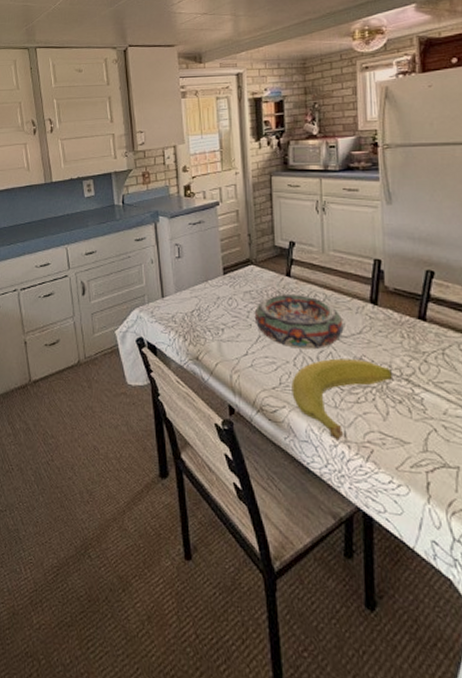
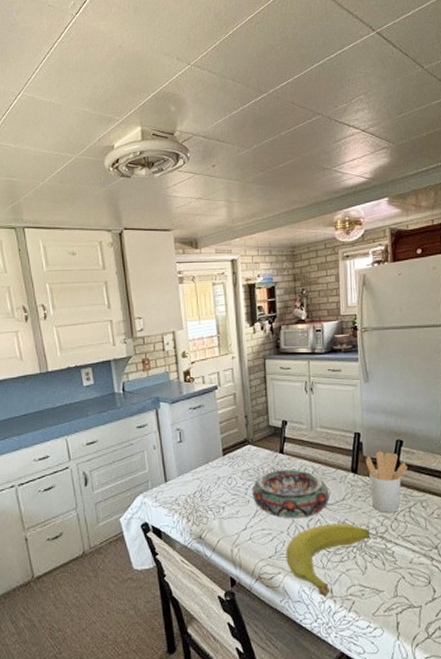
utensil holder: none [387,282,440,353] -> present [365,451,408,513]

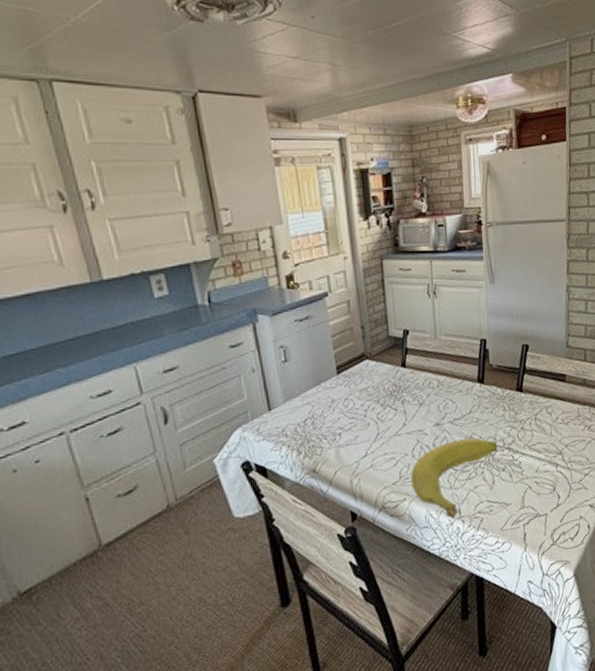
decorative bowl: present [252,470,330,519] -> none [371,384,456,440]
utensil holder: present [365,451,408,513] -> none [491,358,533,423]

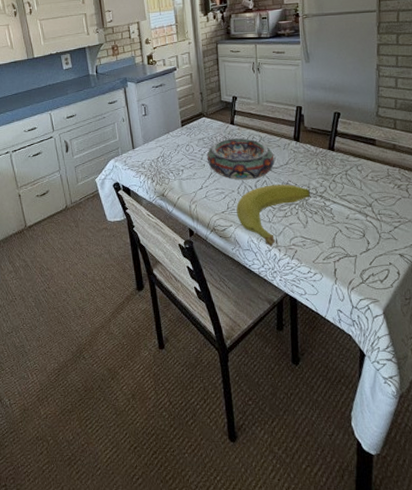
decorative bowl: none [371,384,456,440] -> present [207,138,275,180]

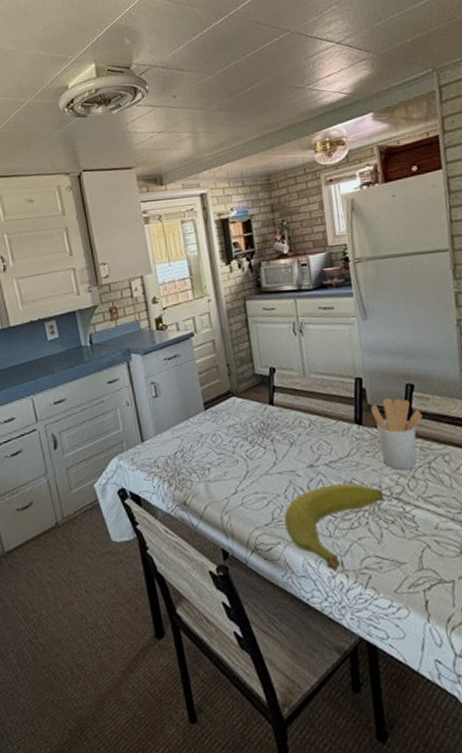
decorative bowl: present [207,138,275,180] -> none [240,423,332,480]
utensil holder: none [306,122,344,175] -> present [370,398,423,470]

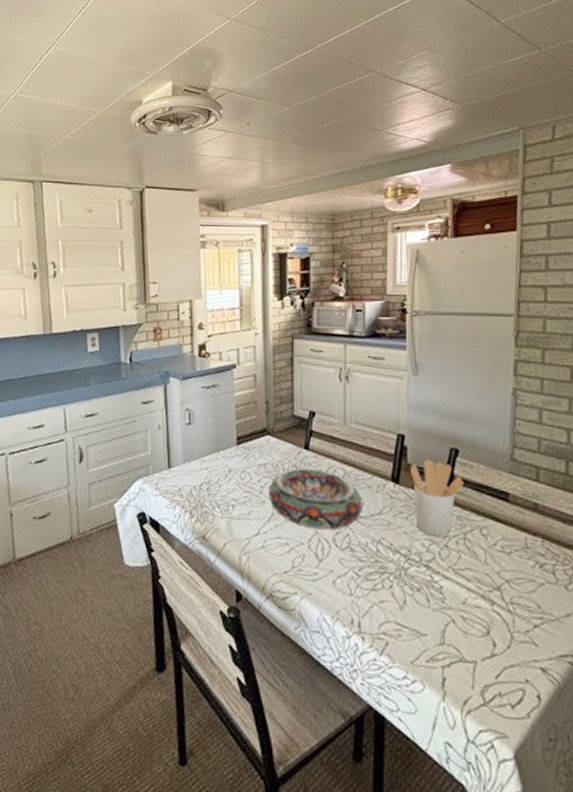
decorative bowl: none [240,423,332,480] -> present [268,469,363,530]
banana: present [284,483,384,571] -> none [305,541,413,632]

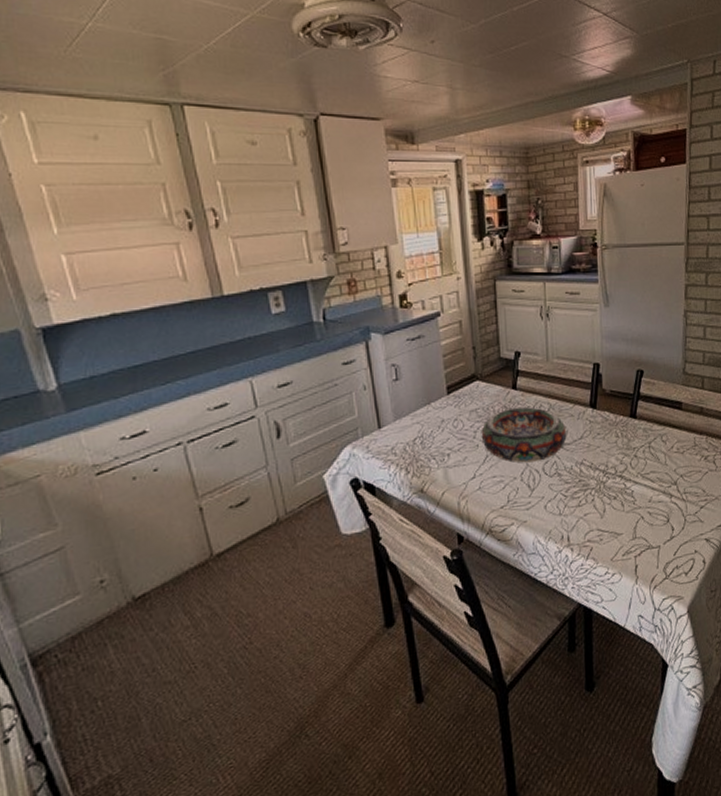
utensil holder: present [409,459,464,537] -> none [604,383,648,450]

